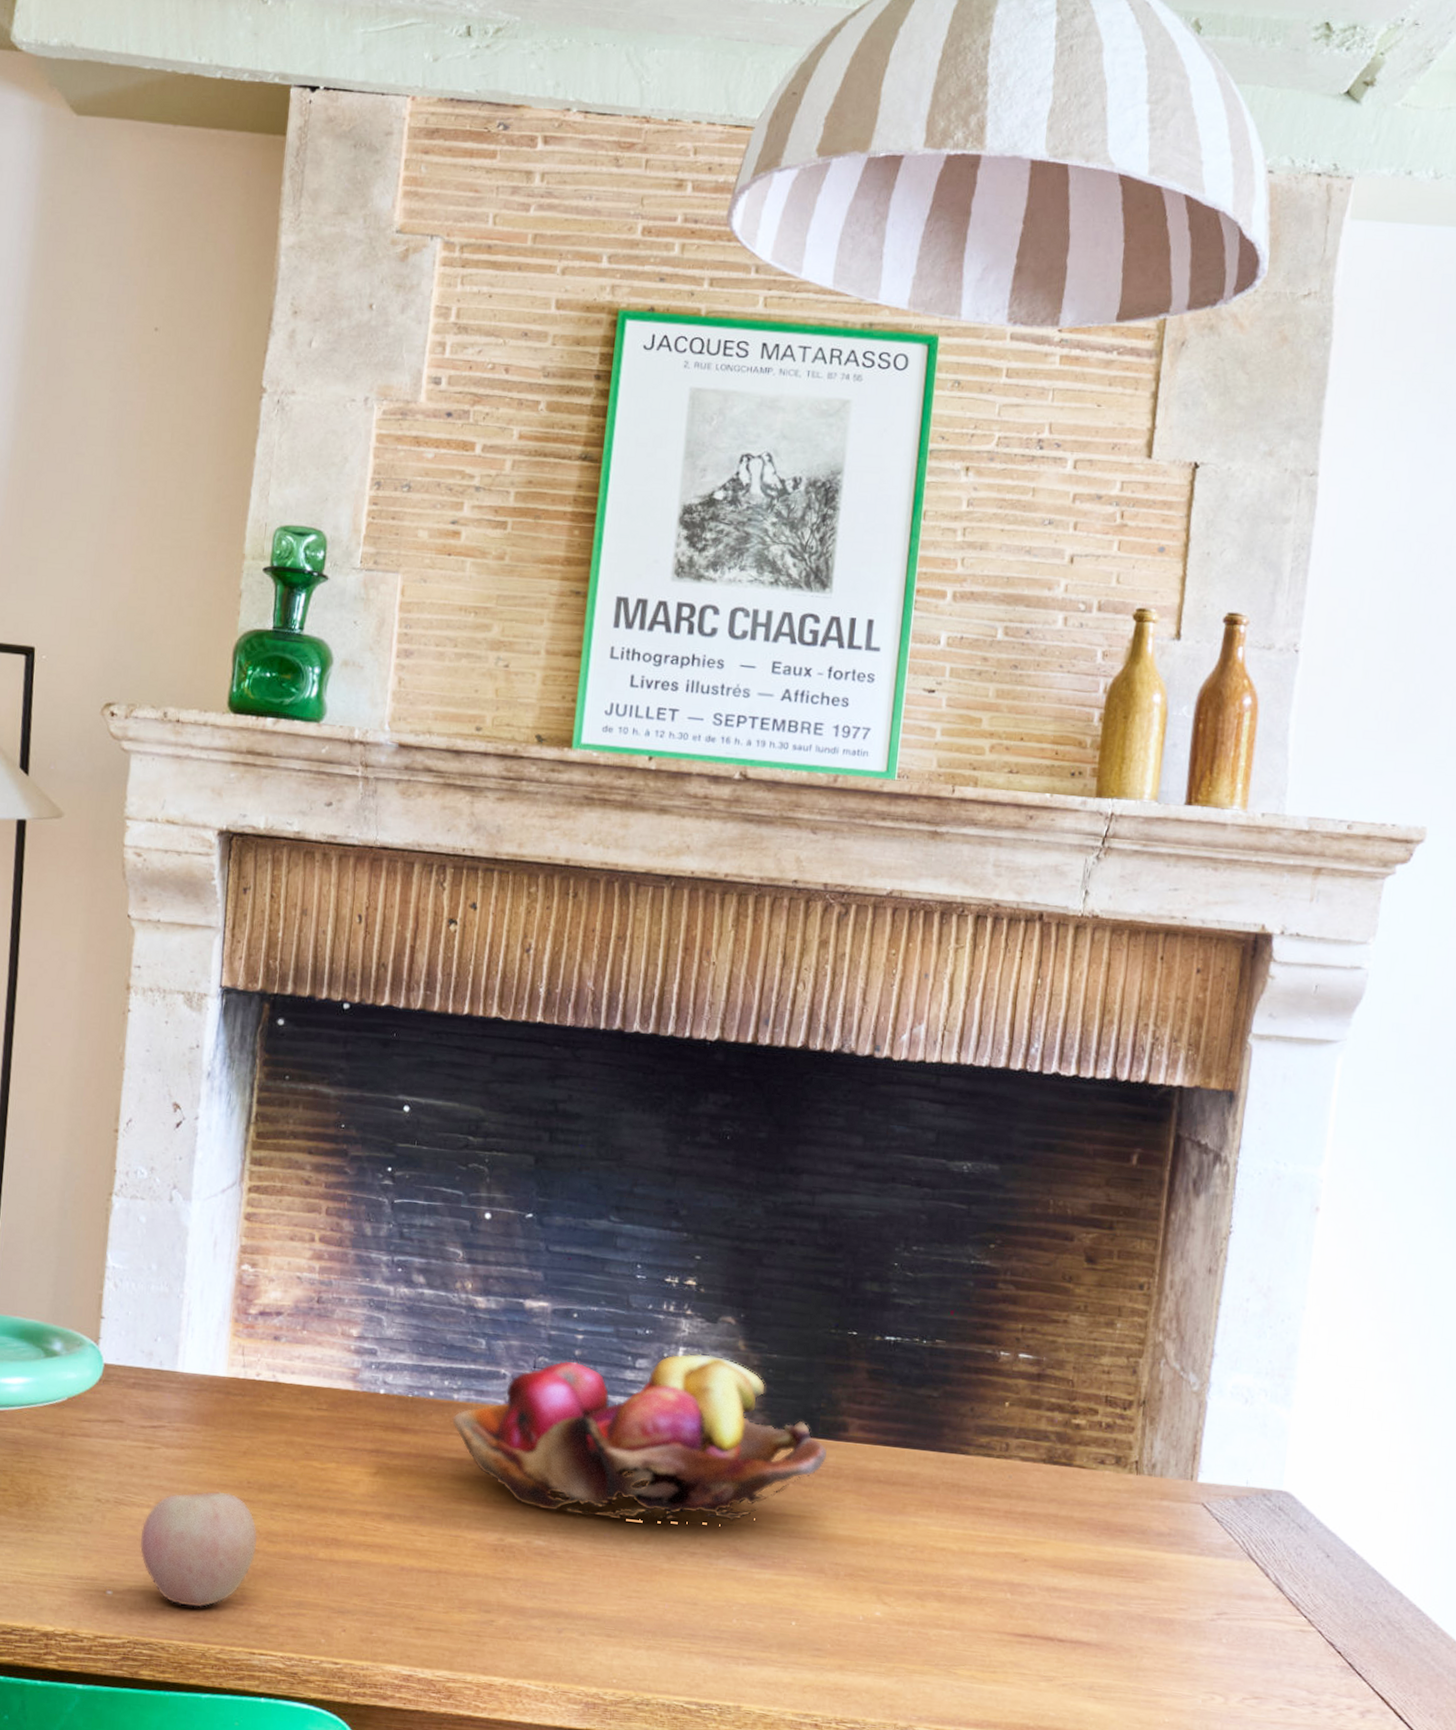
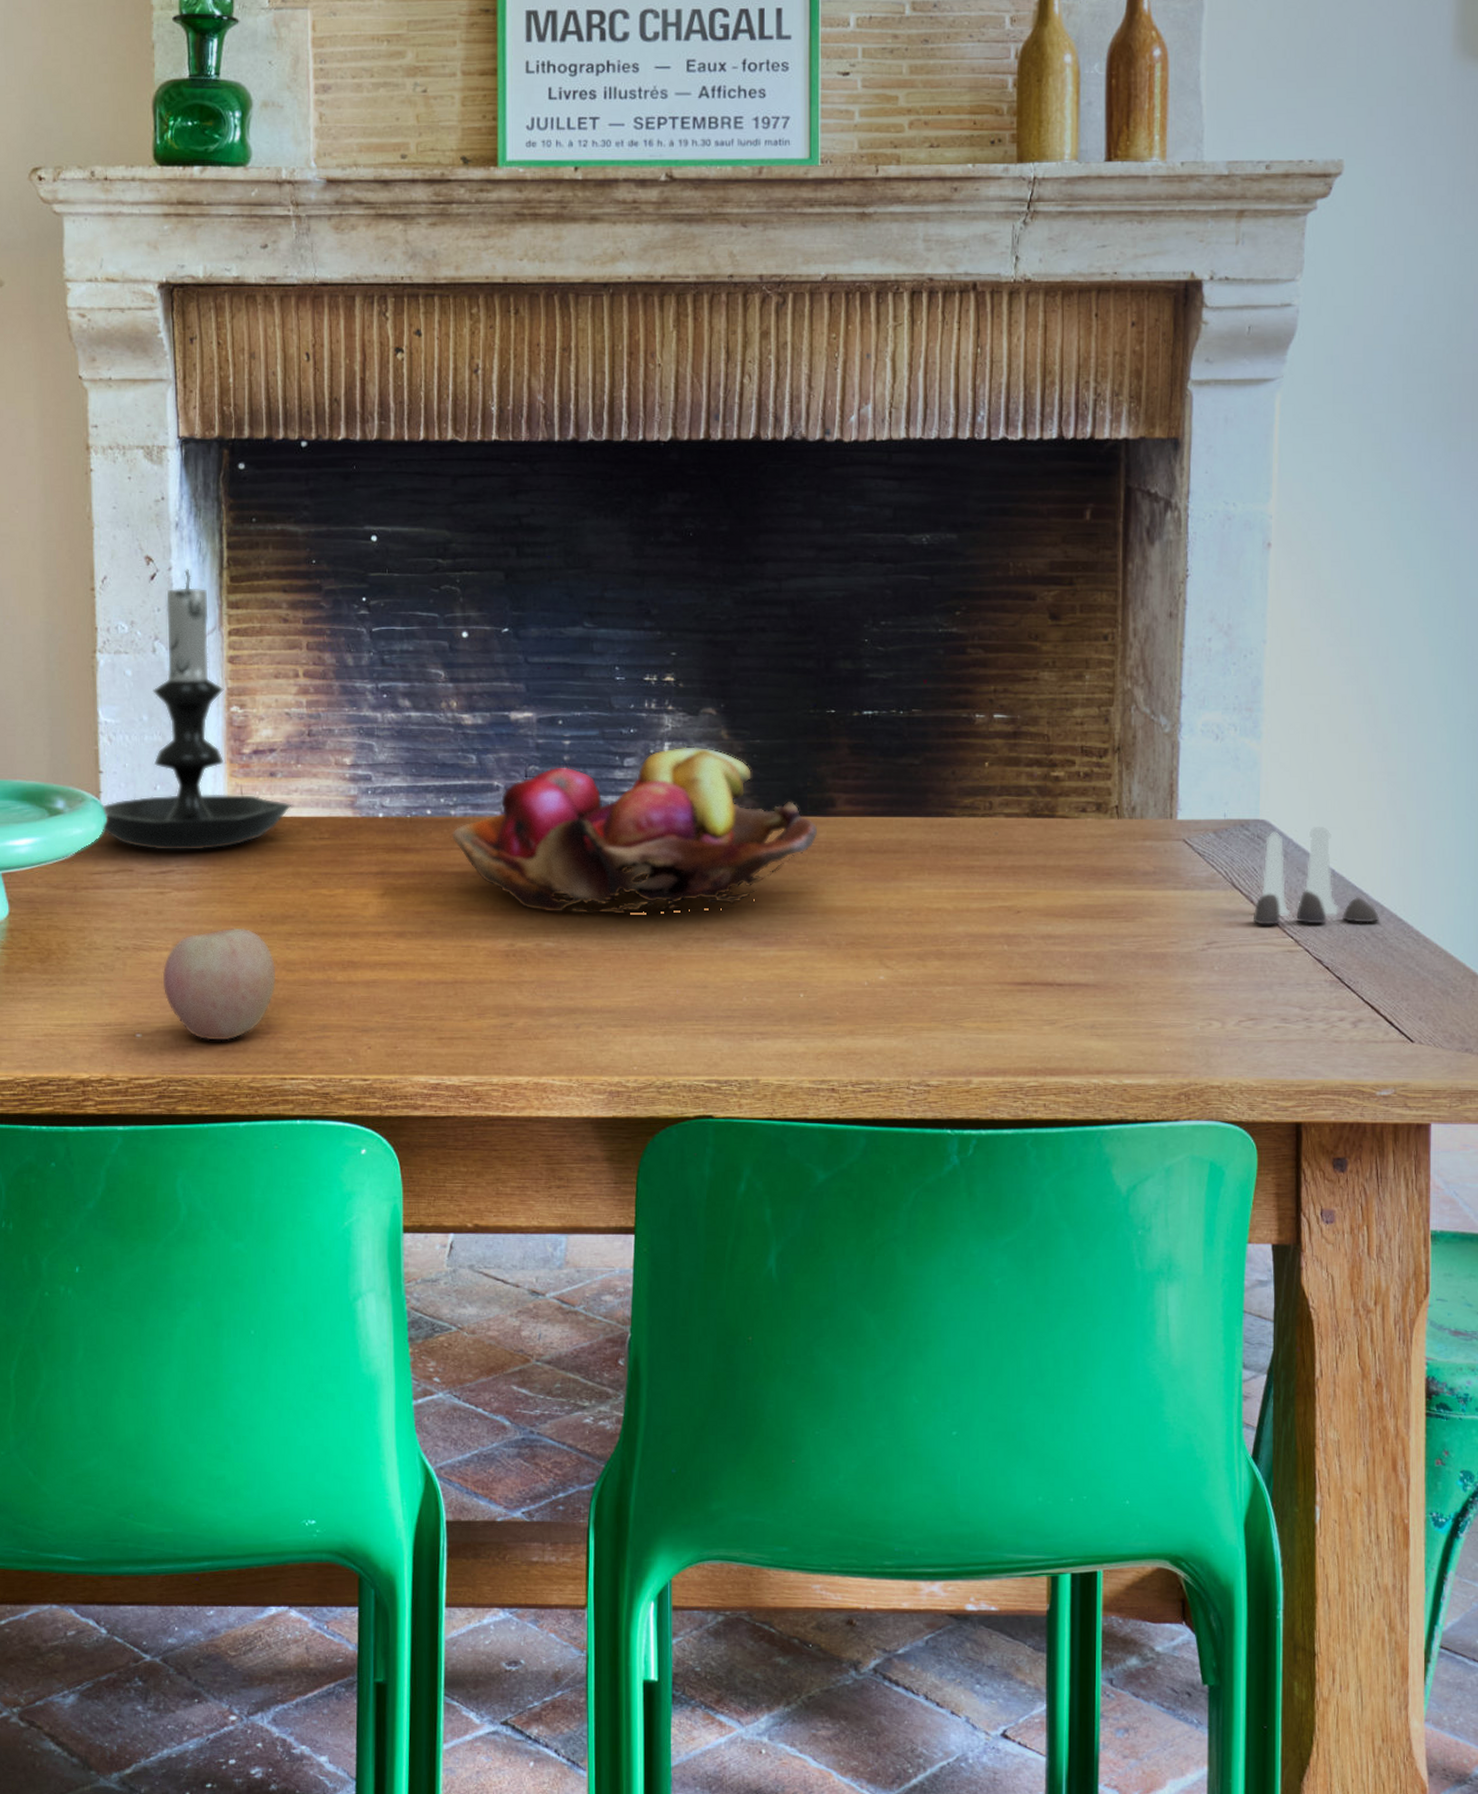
candle holder: none [97,1120,293,1409] -> present [101,569,292,850]
salt and pepper shaker set: none [1266,1504,1398,1610] -> present [1253,826,1379,925]

